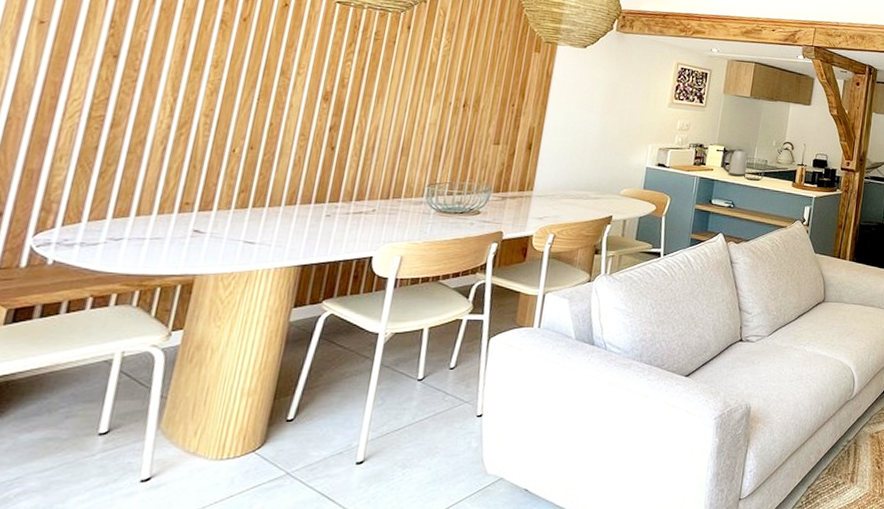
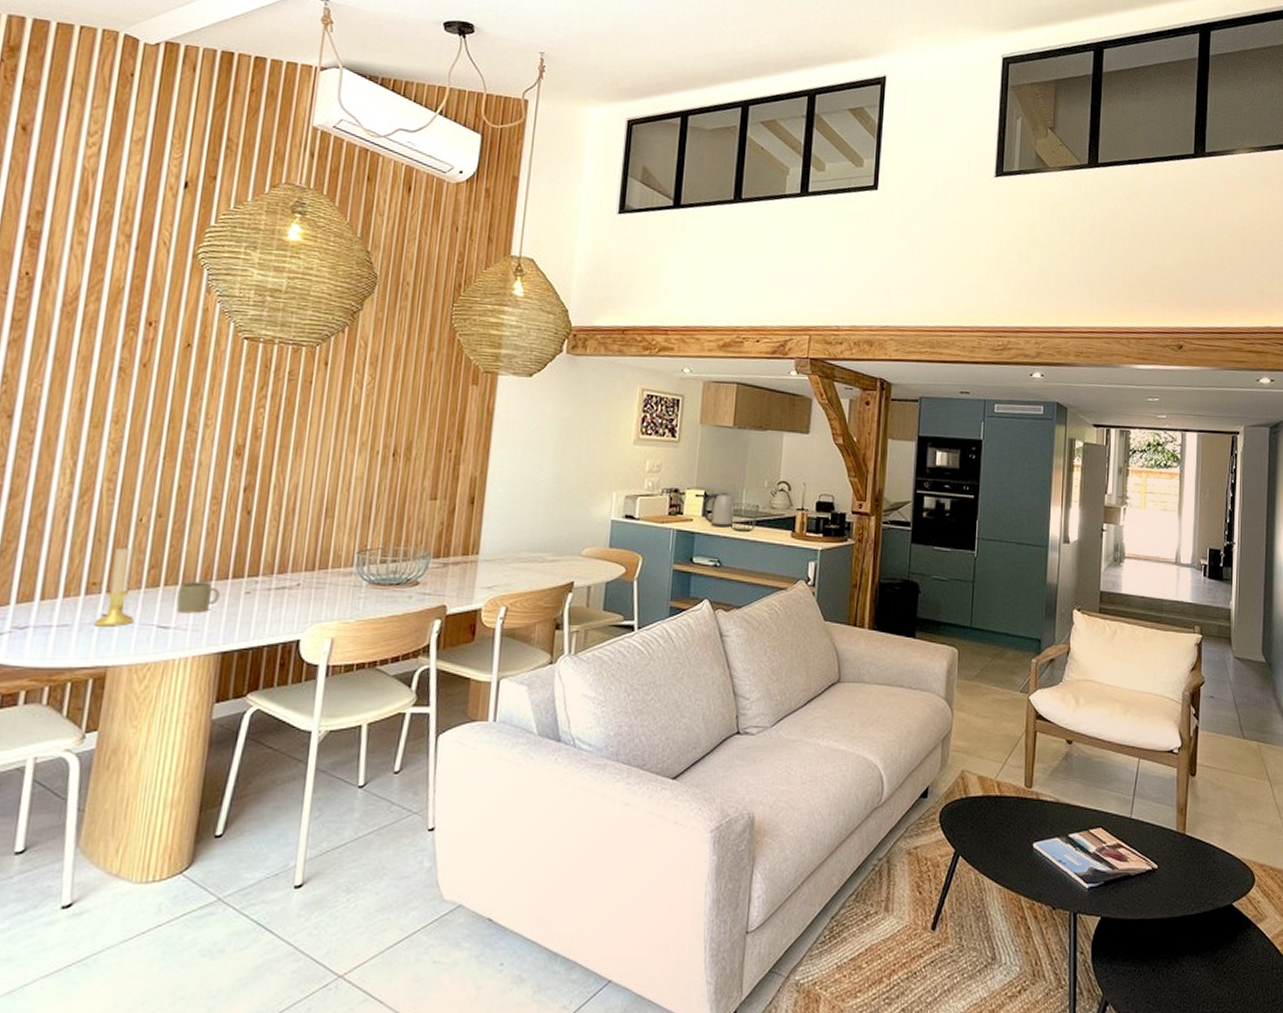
candle holder: none [185,172,223,241] -> present [94,546,134,627]
mug: none [262,205,303,232] -> present [176,582,220,614]

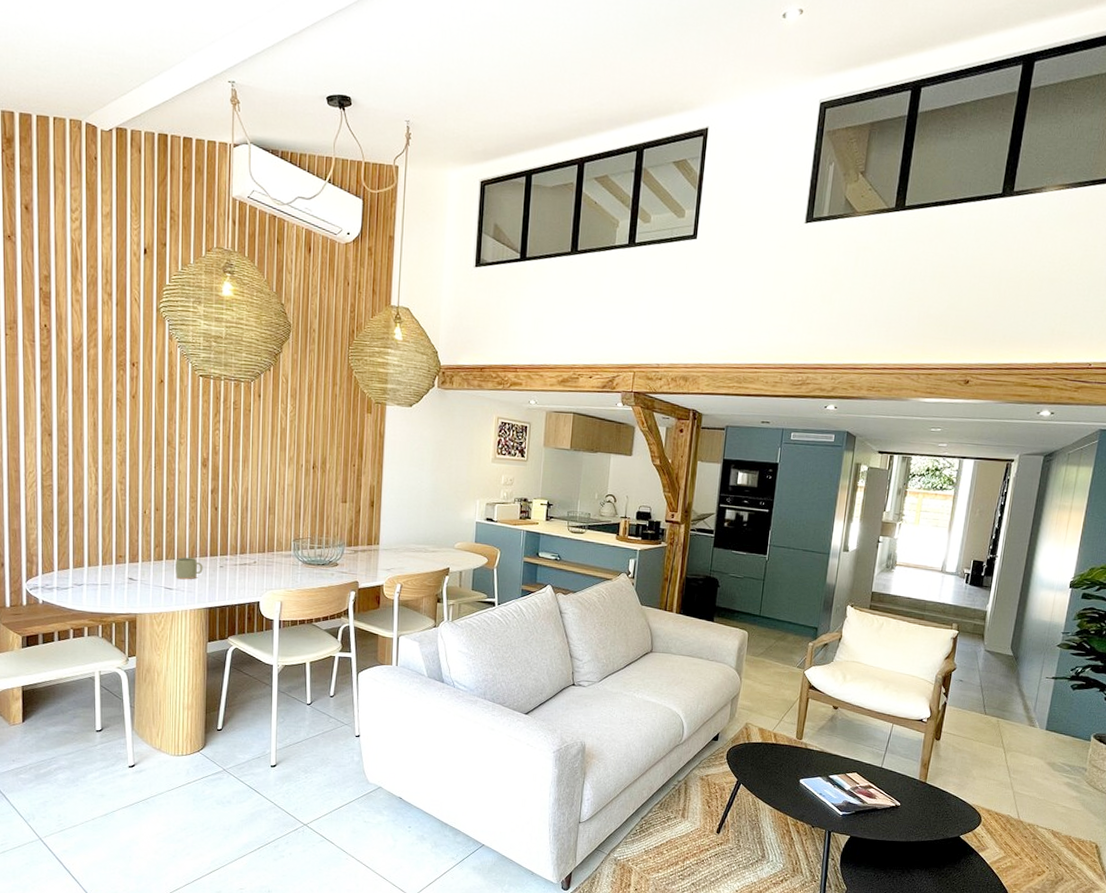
candle holder: present [94,546,134,627] -> none [124,530,149,587]
kettle: present [703,491,736,528] -> none [546,501,572,530]

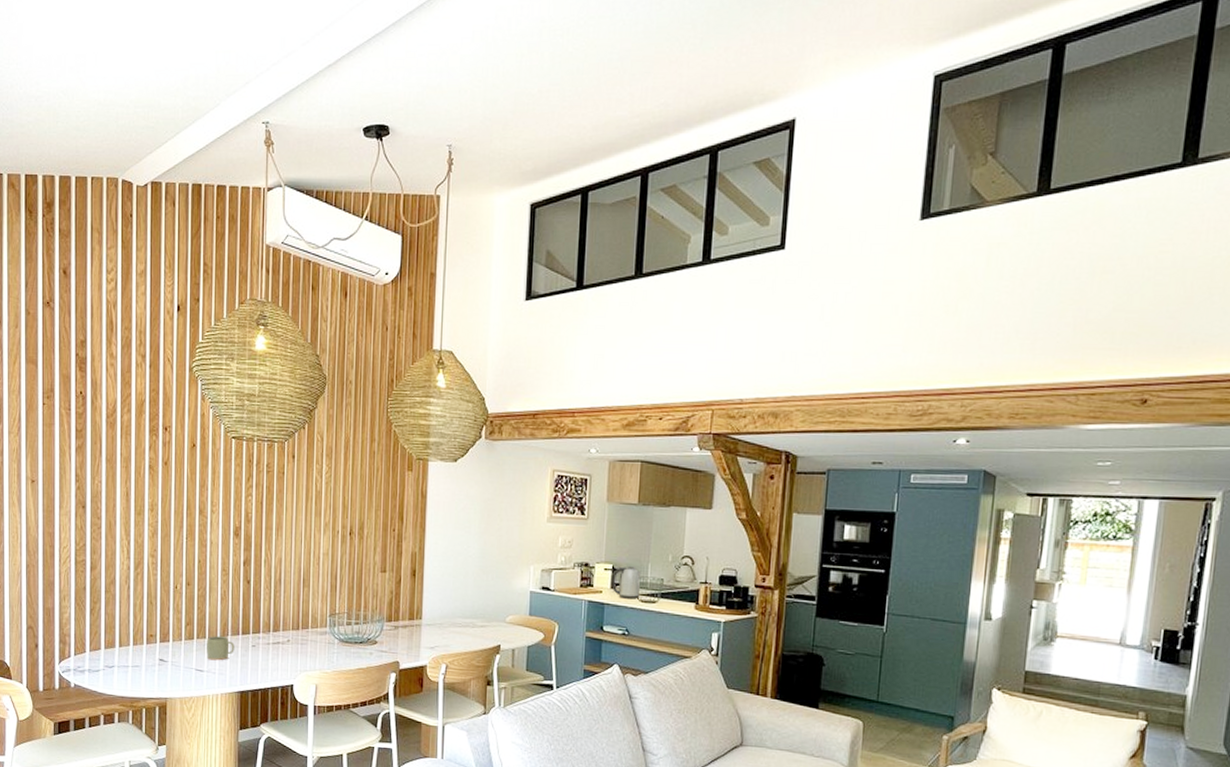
kettle: none [546,501,572,530] -> present [611,565,642,600]

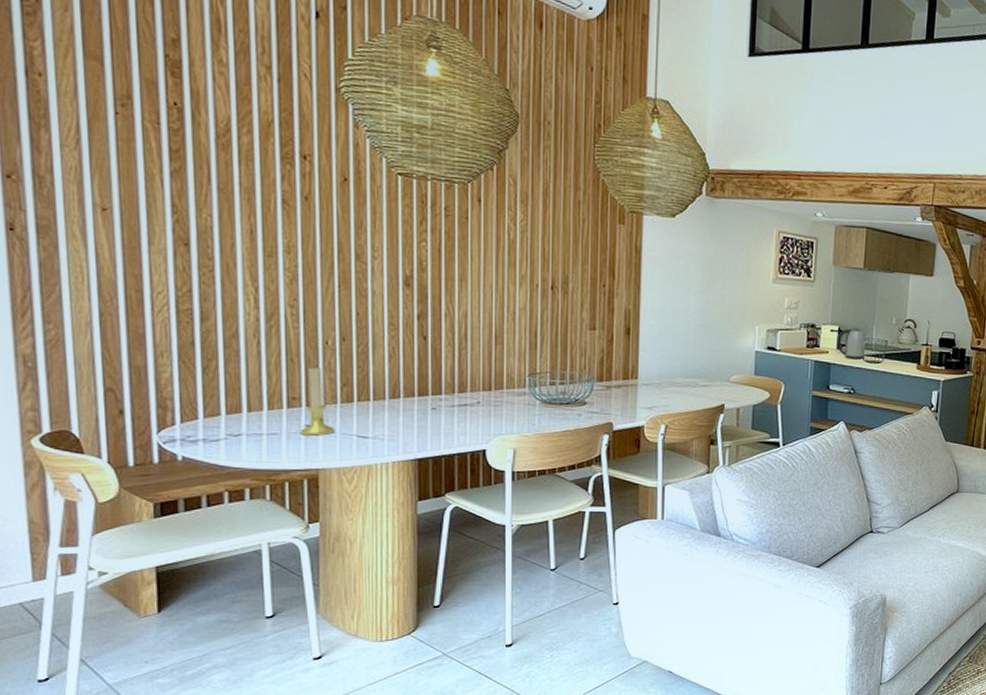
candle holder: none [155,607,180,669] -> present [300,366,335,436]
mug: present [206,636,235,661] -> none [371,398,409,426]

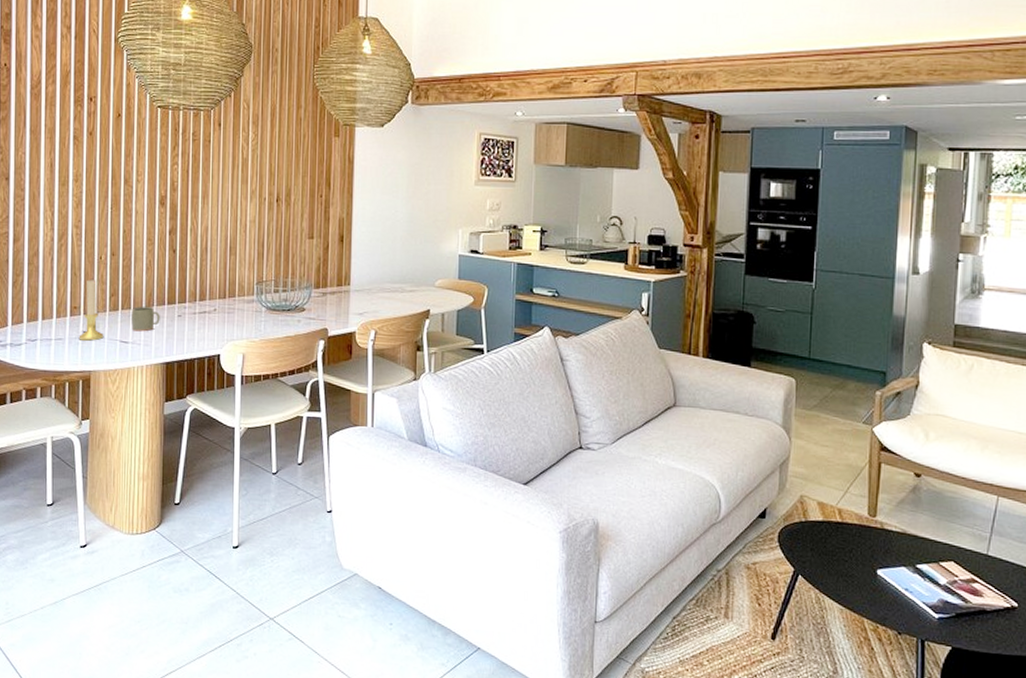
mug: none [371,398,409,426] -> present [131,307,160,332]
kettle: present [837,327,867,360] -> none [540,227,570,261]

